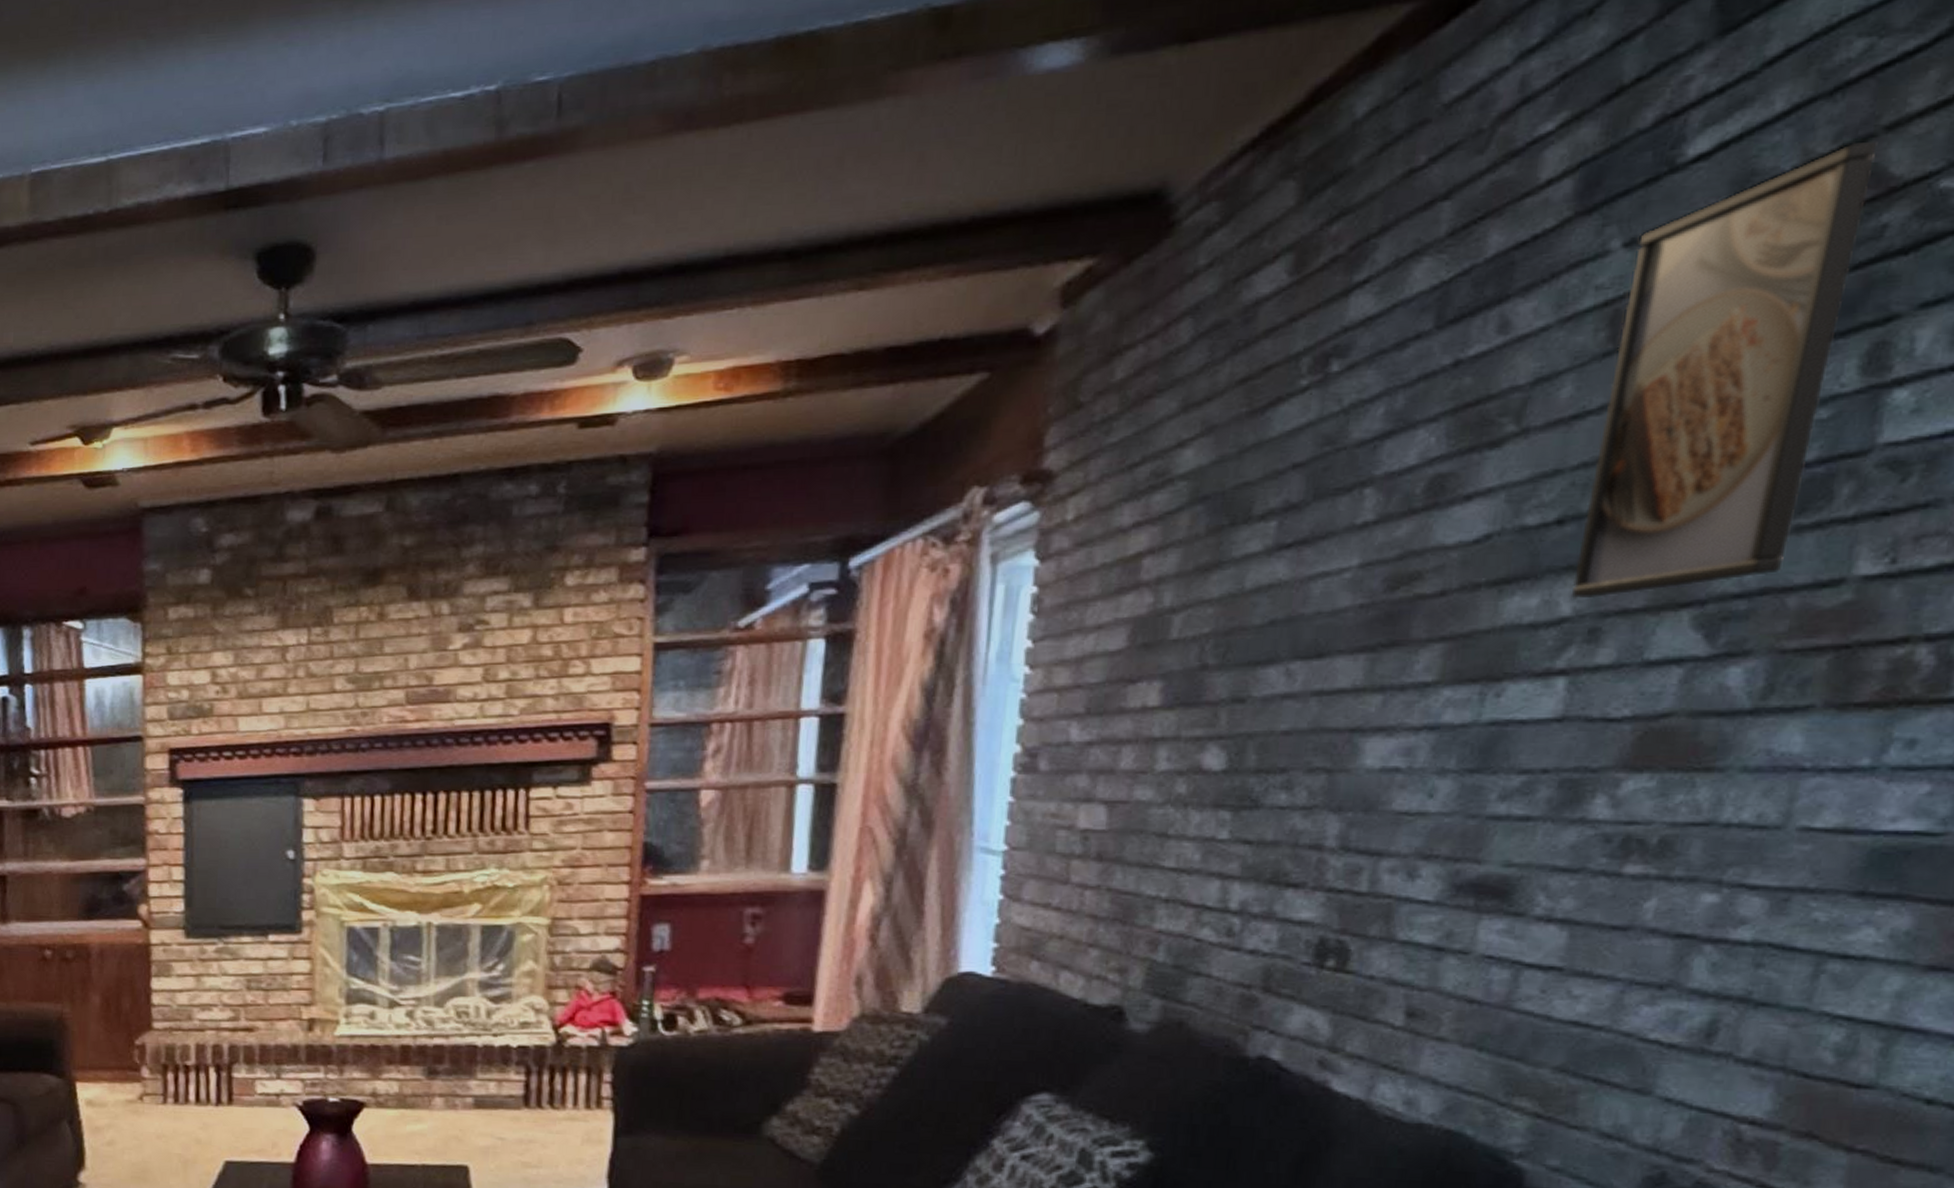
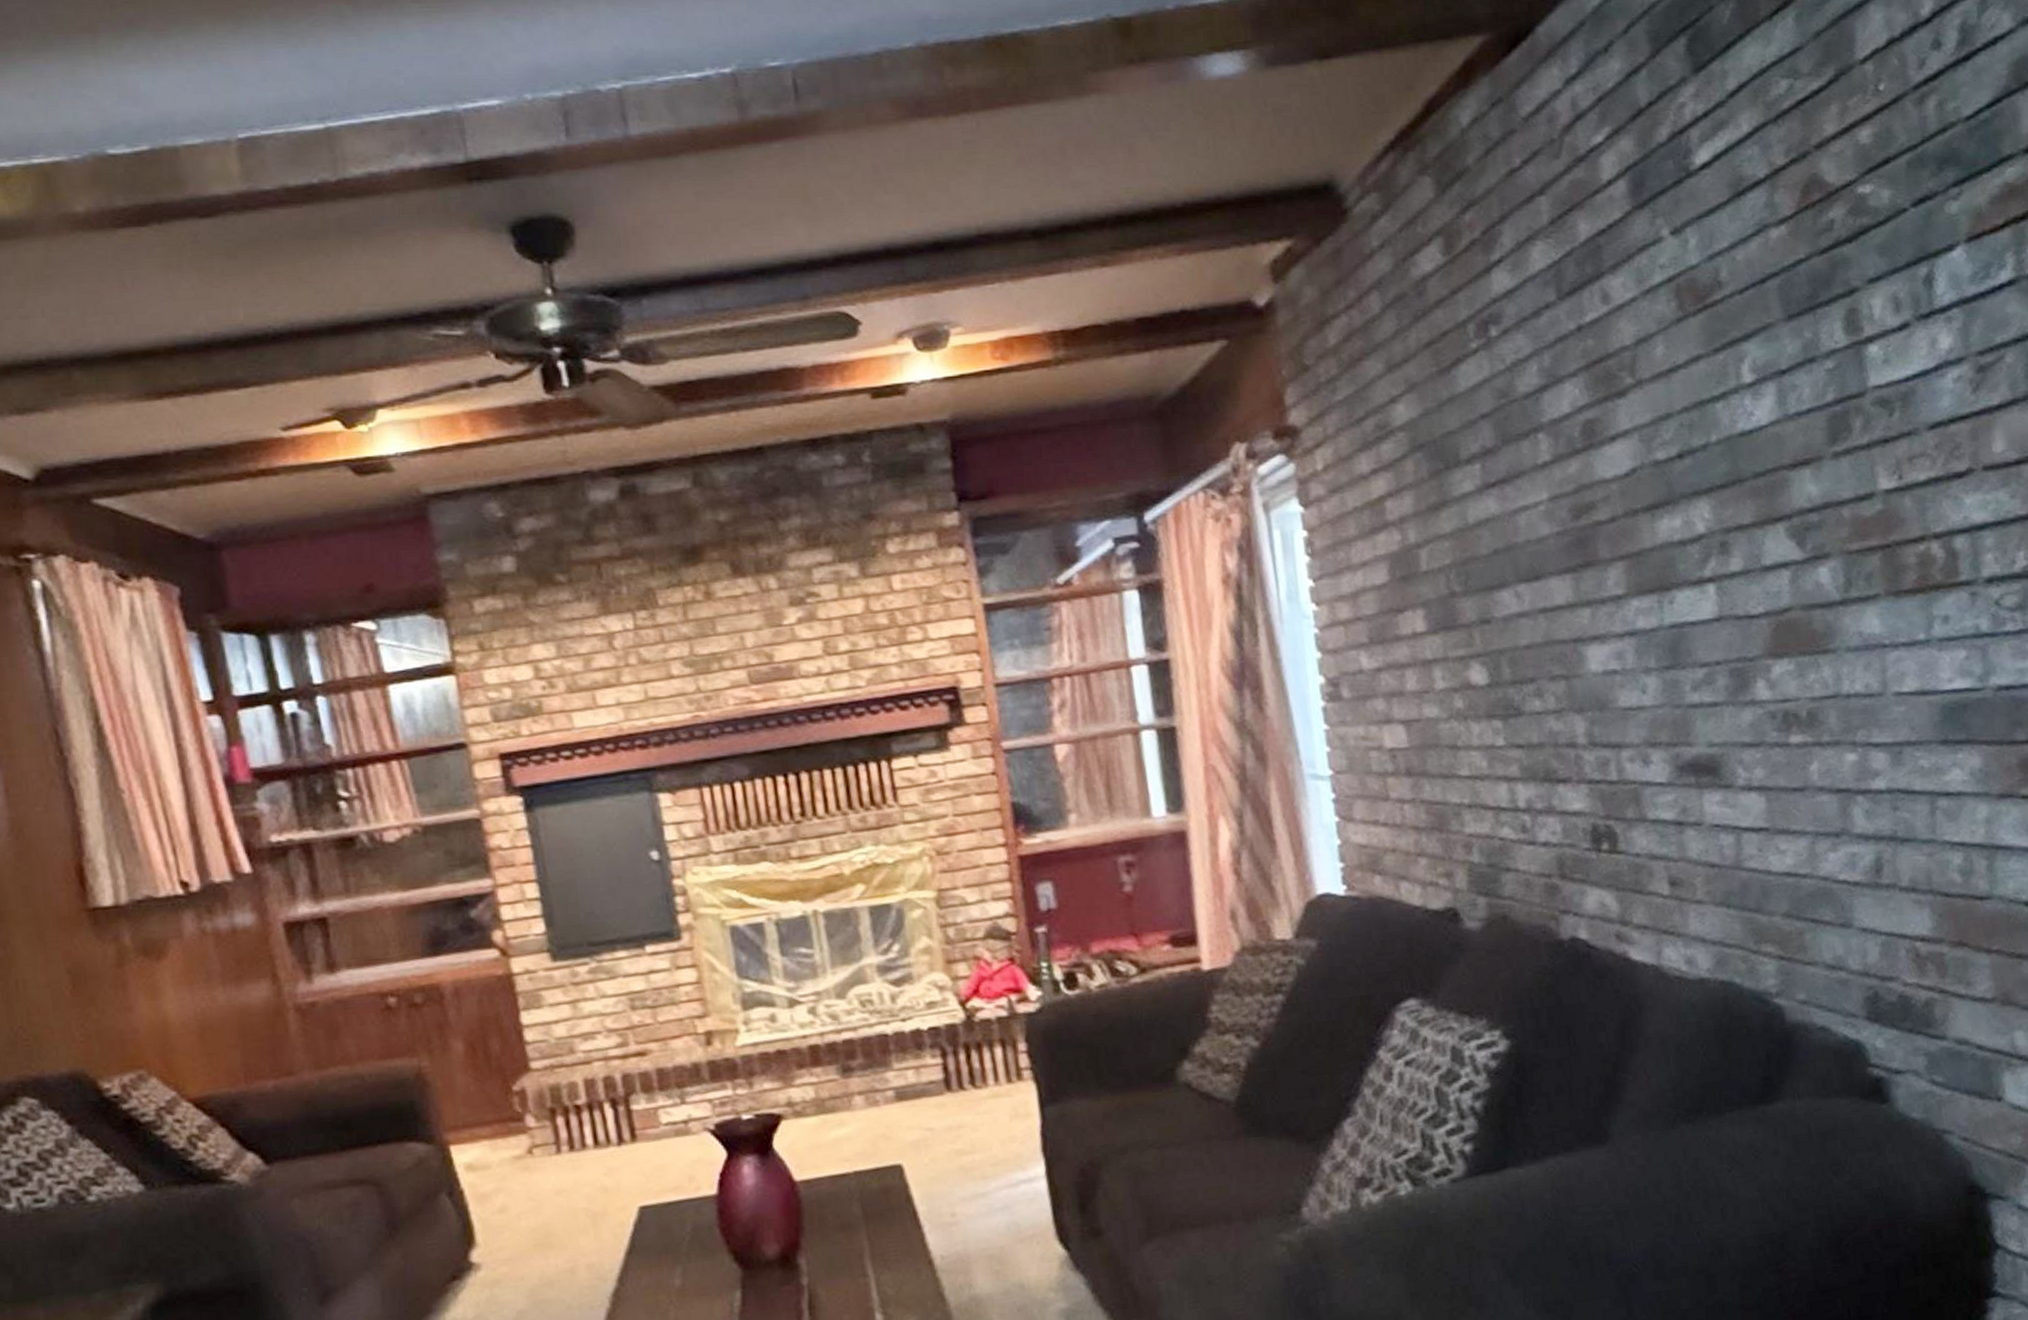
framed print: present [1570,140,1878,599] -> none [1679,156,1834,519]

